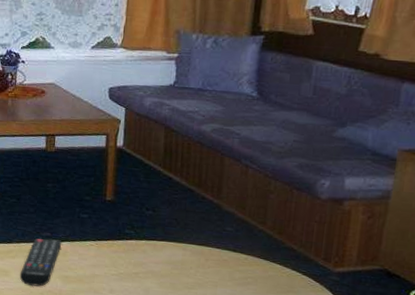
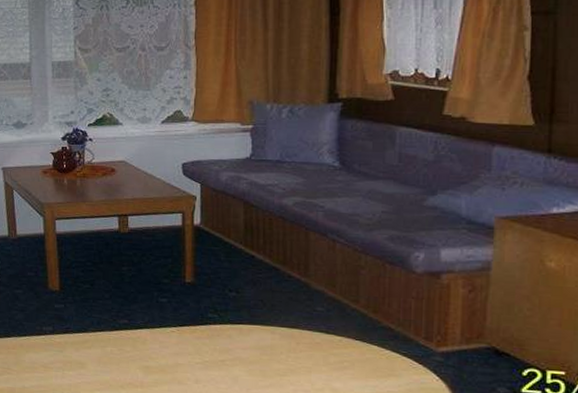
remote control: present [19,238,62,287] -> none [97,326,141,379]

